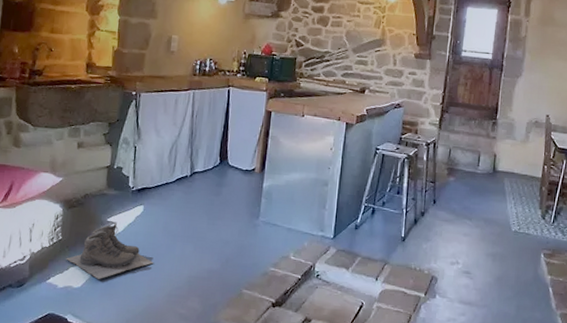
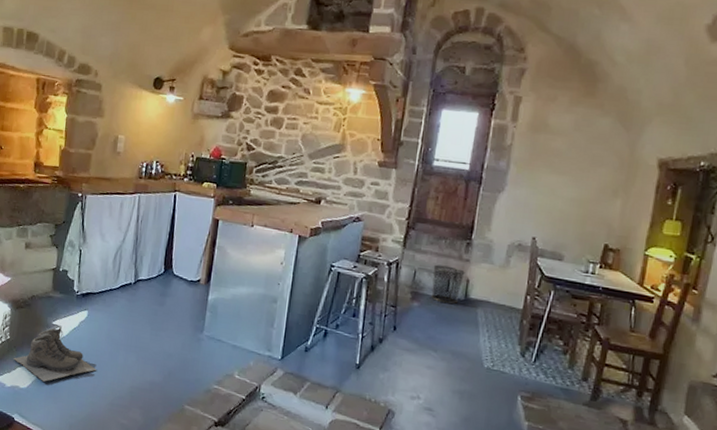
trash can: none [465,143,492,177] -> present [431,264,465,305]

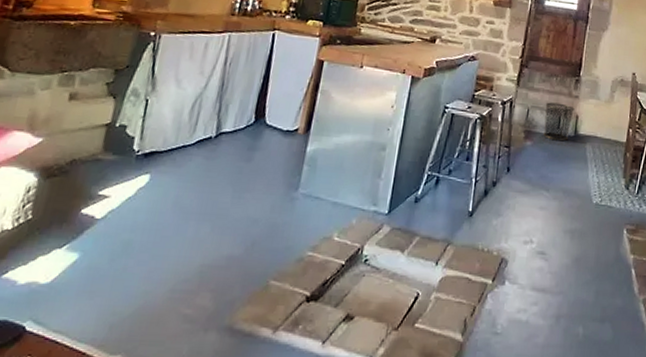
boots: present [13,326,96,382] -> none [34,197,155,272]

